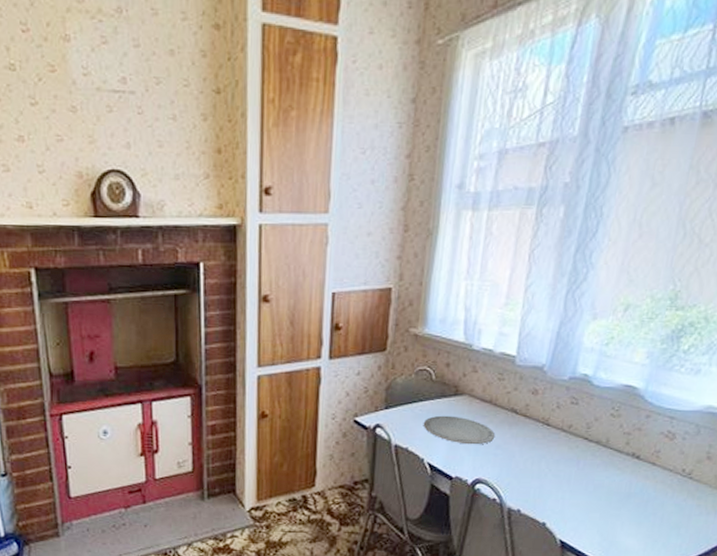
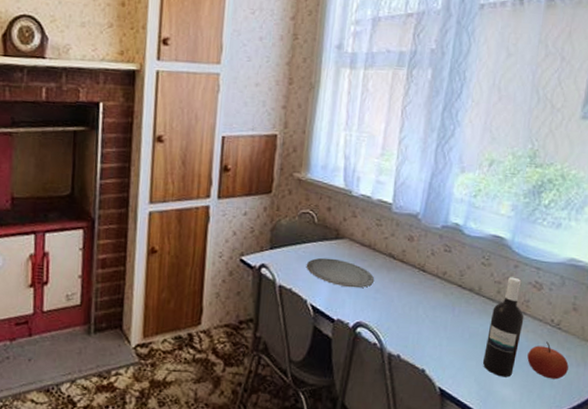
wine bottle: none [606,427,654,528] -> present [482,277,524,378]
apple: none [654,491,698,529] -> present [527,341,569,380]

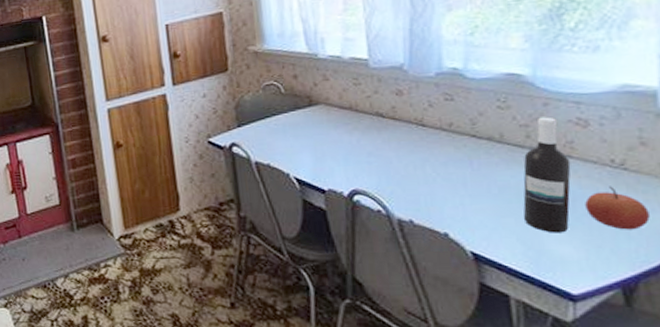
plate: present [306,257,375,288] -> none [281,126,365,155]

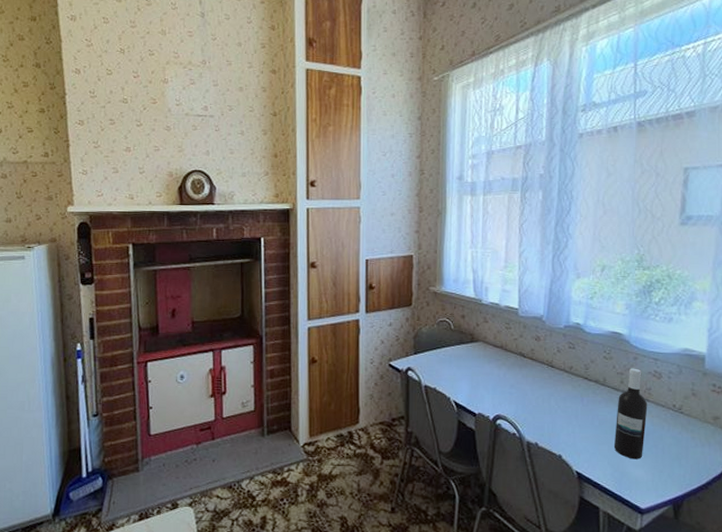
apple: present [585,186,650,230] -> none [655,425,694,460]

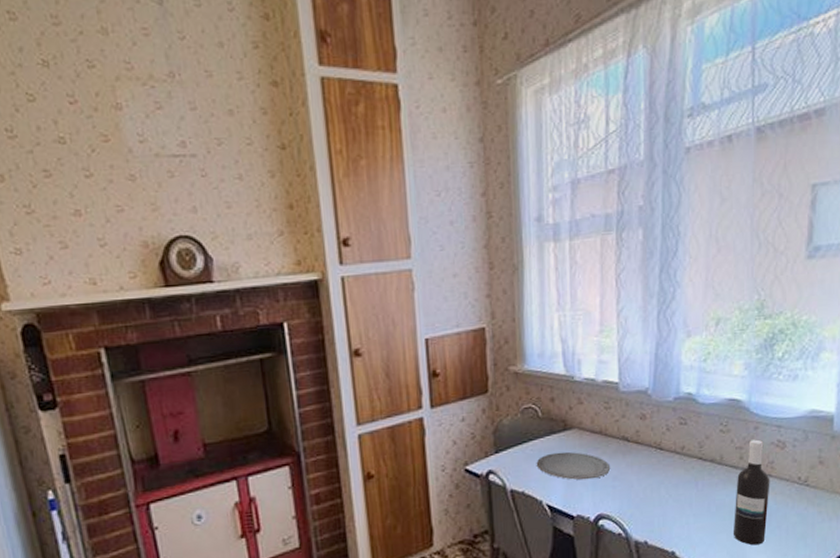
plate: none [447,359,509,385] -> present [536,451,611,480]

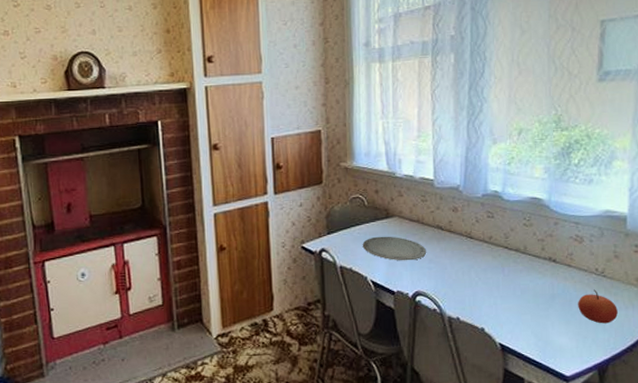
wine bottle: present [733,439,770,545] -> none [536,233,570,327]
apple: none [778,500,821,539] -> present [578,289,618,324]

